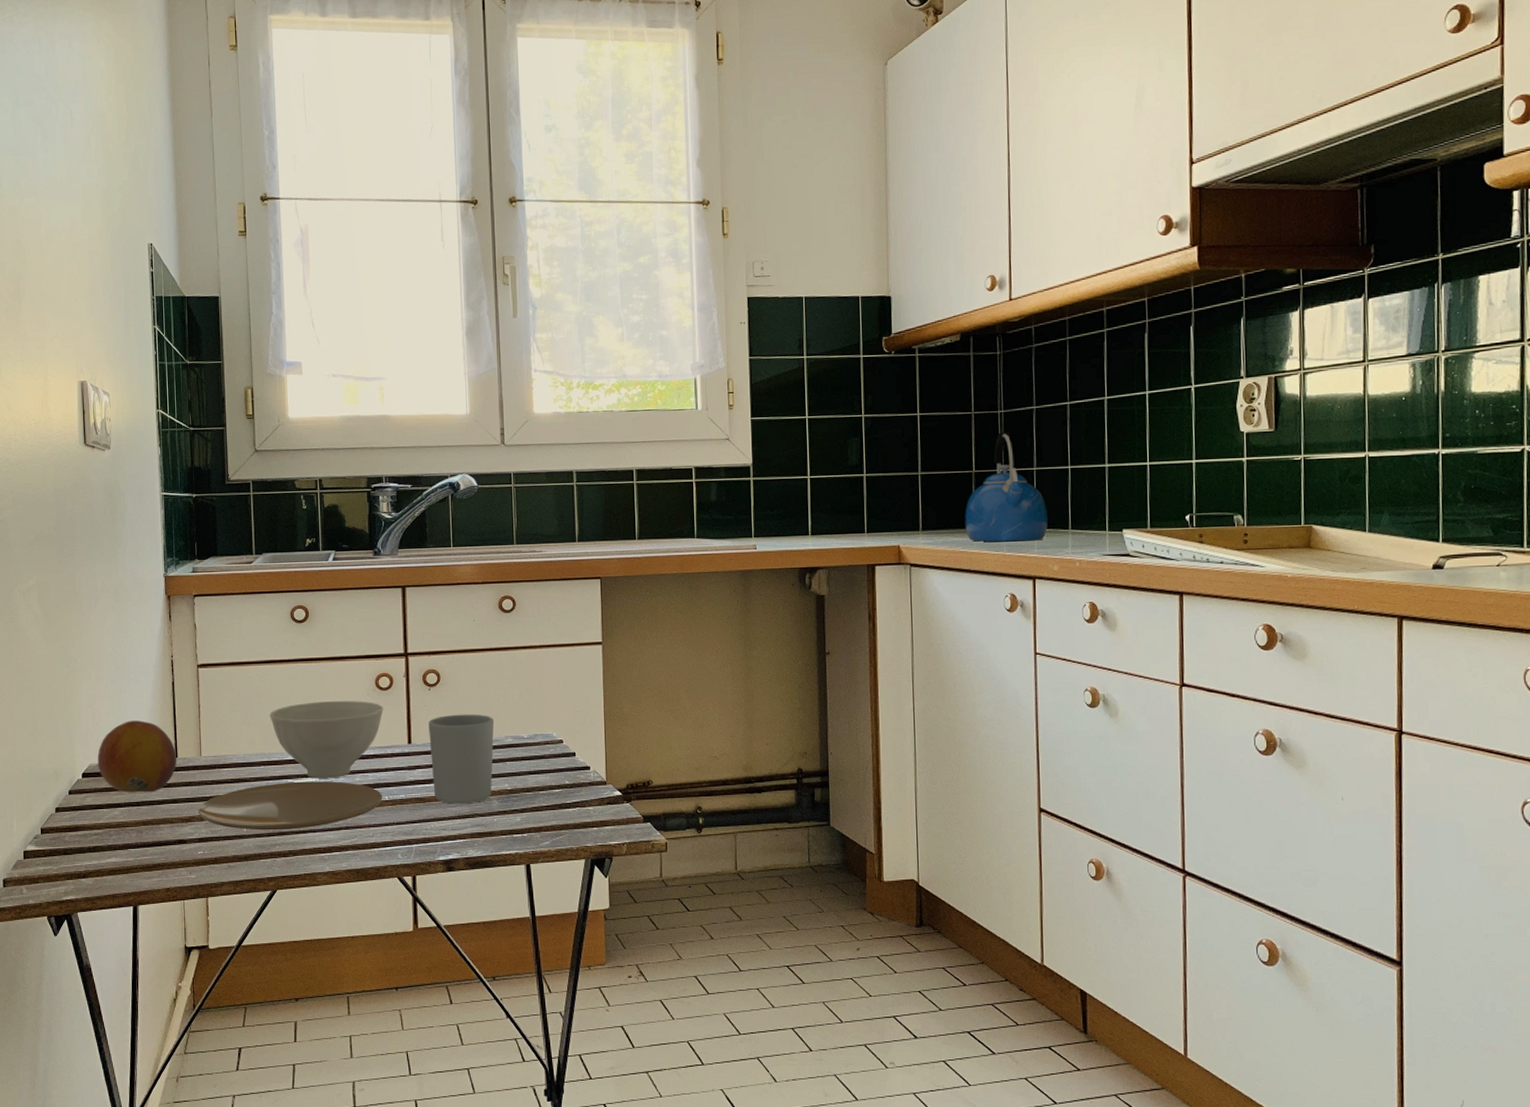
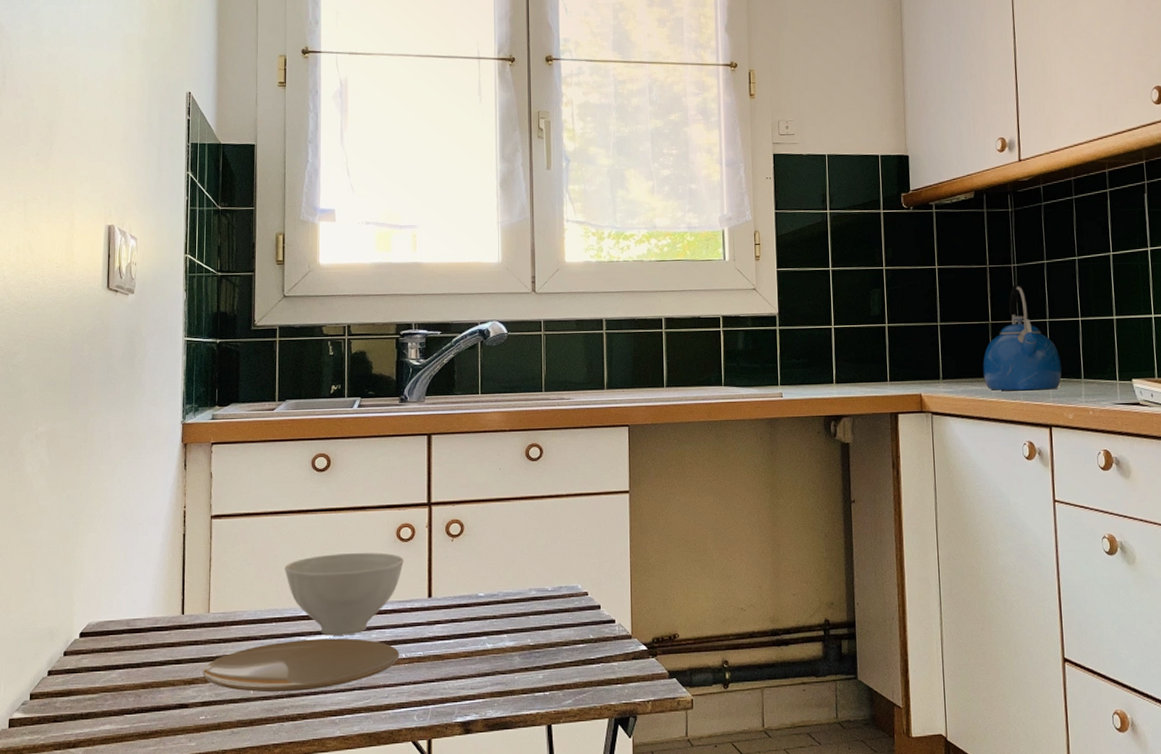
fruit: present [97,720,177,793] -> none [97,575,184,653]
mug: present [428,714,495,804] -> none [450,565,518,661]

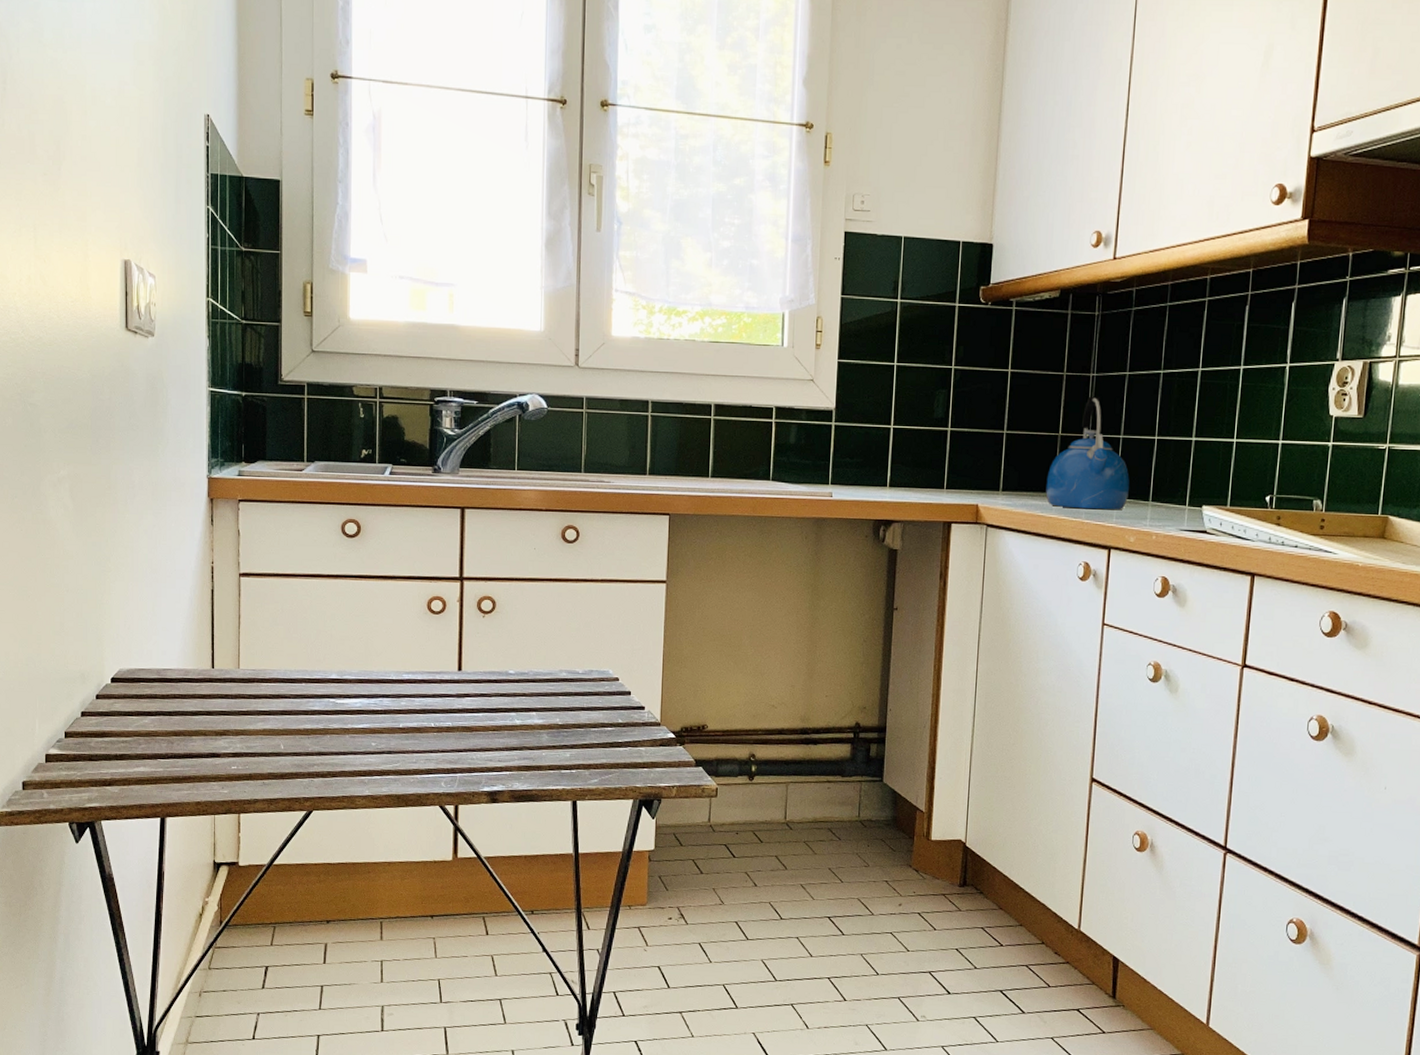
plate: present [202,638,400,693] -> none [233,701,429,750]
bowl: present [284,553,404,636] -> none [314,621,434,701]

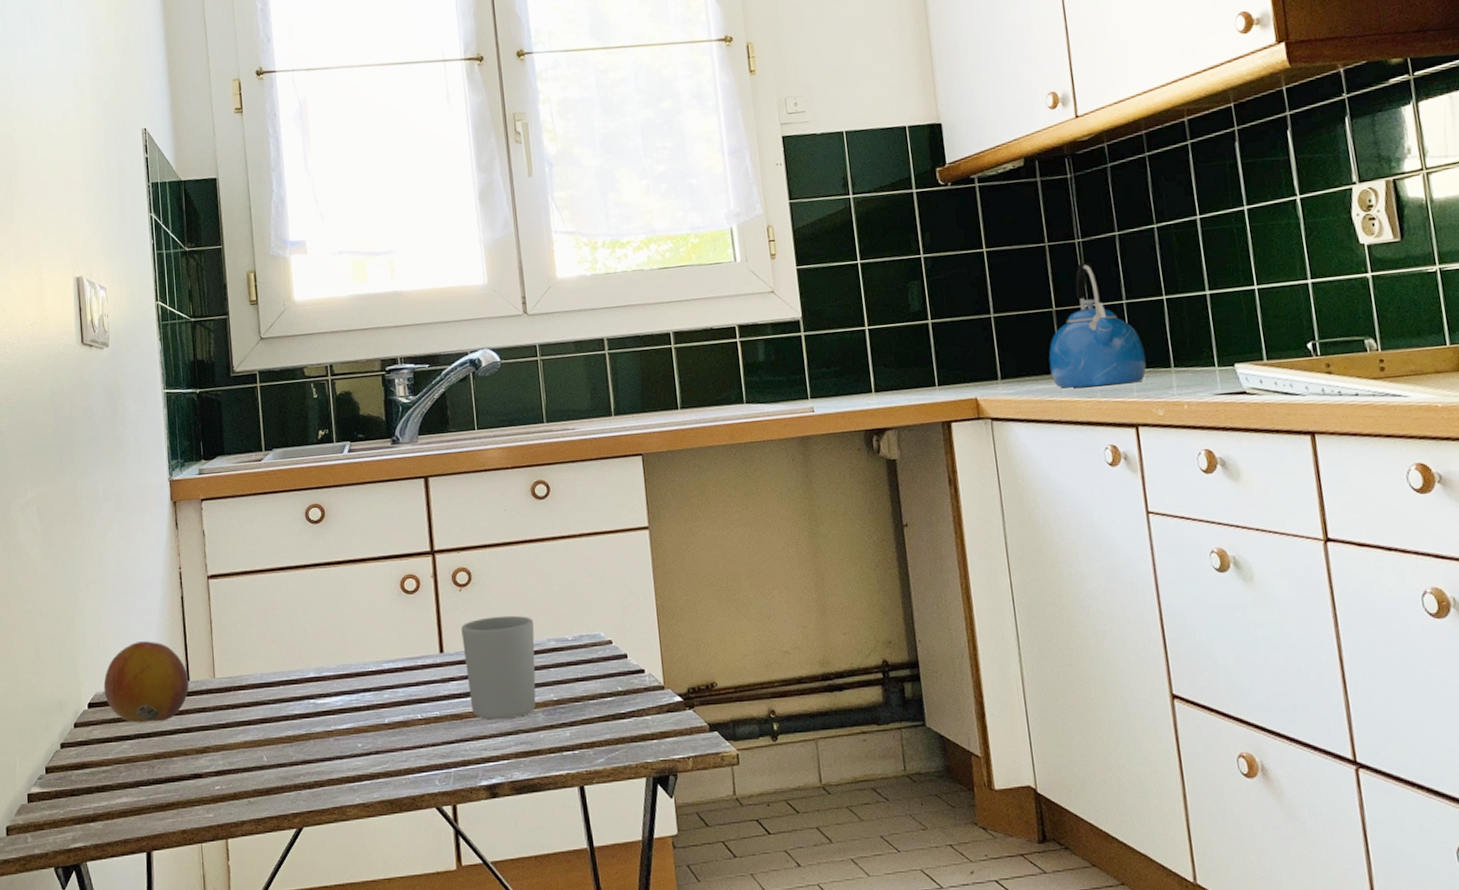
fruit: none [128,626,214,703] -> present [103,641,190,723]
mug: none [480,644,549,736] -> present [461,615,537,720]

